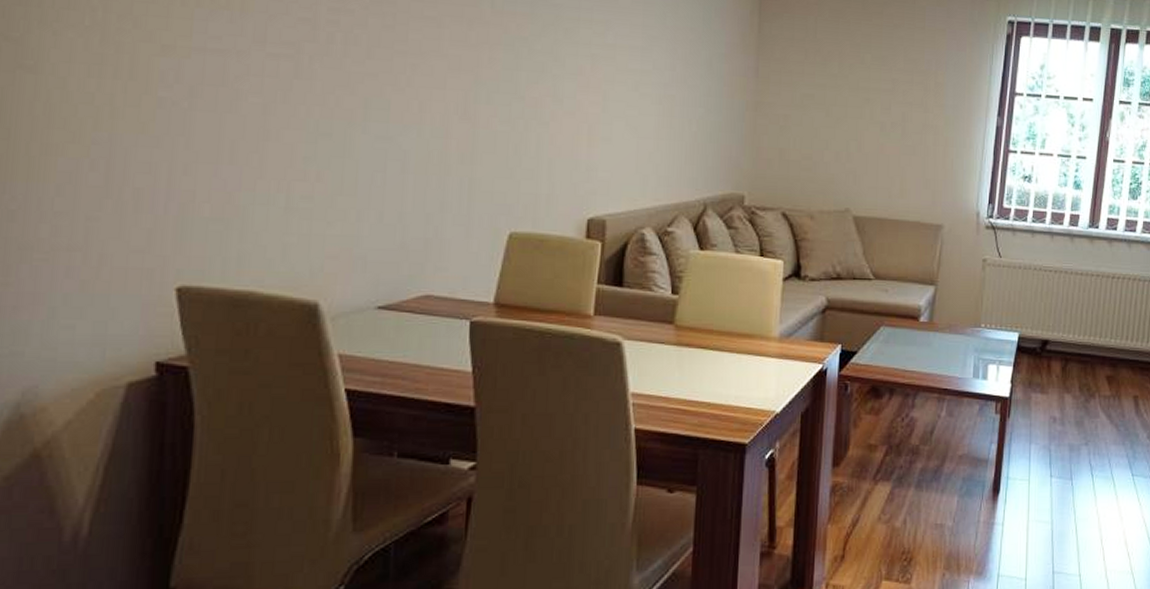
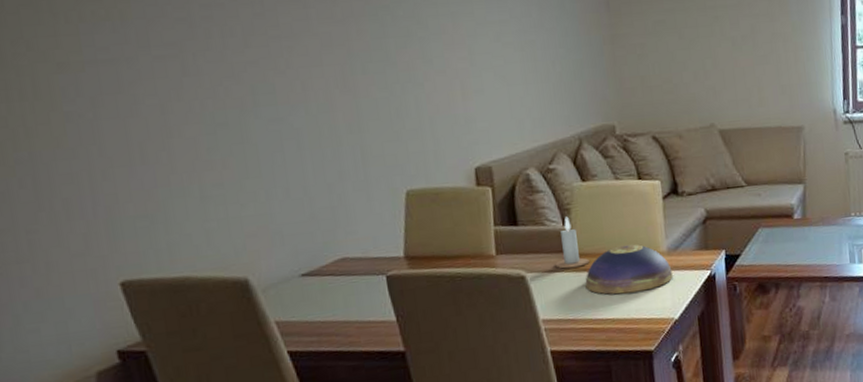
candle: none [656,285,694,341] -> present [555,217,590,269]
decorative bowl: none [685,324,781,377] -> present [585,244,673,295]

